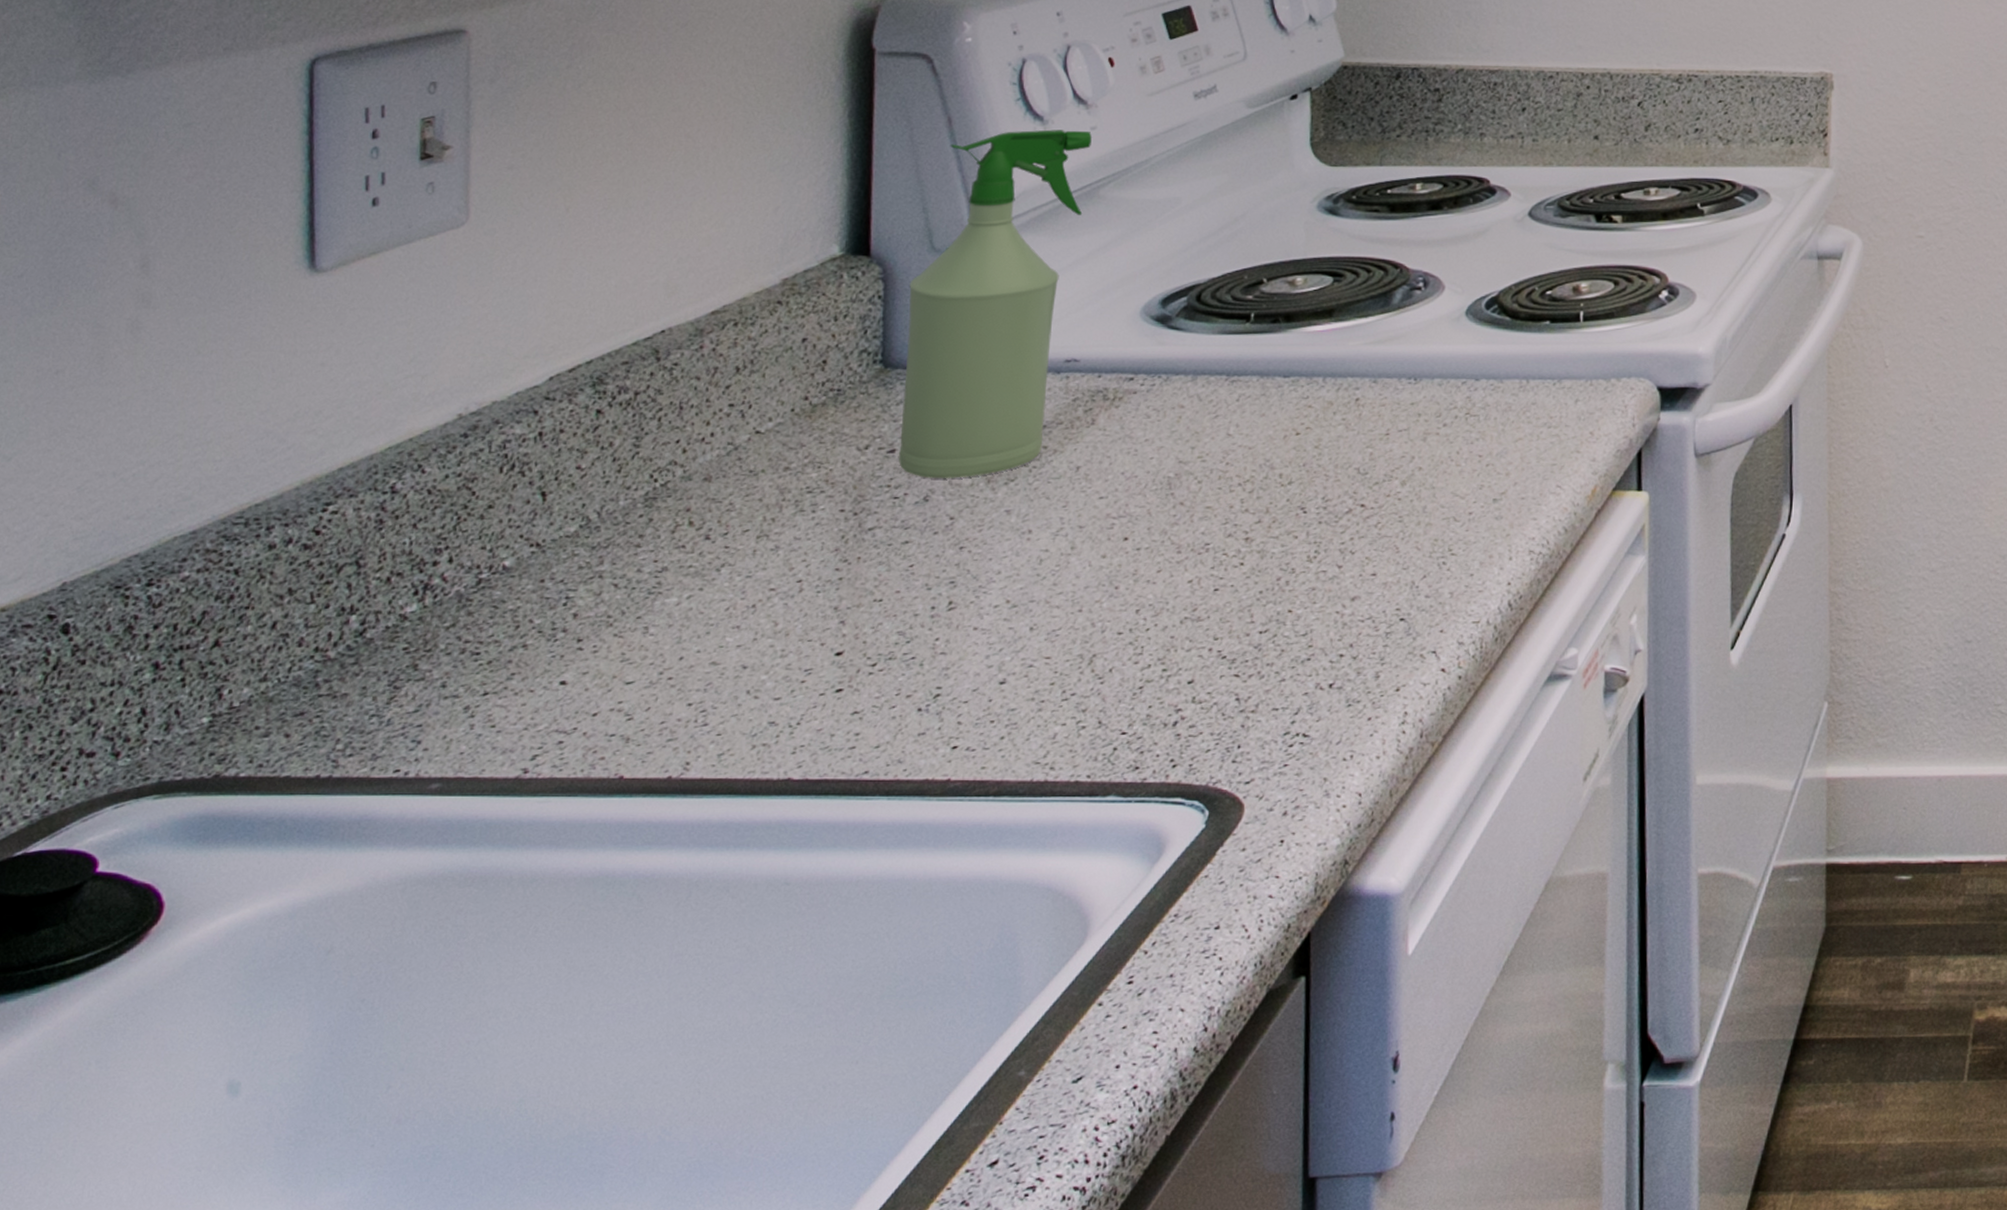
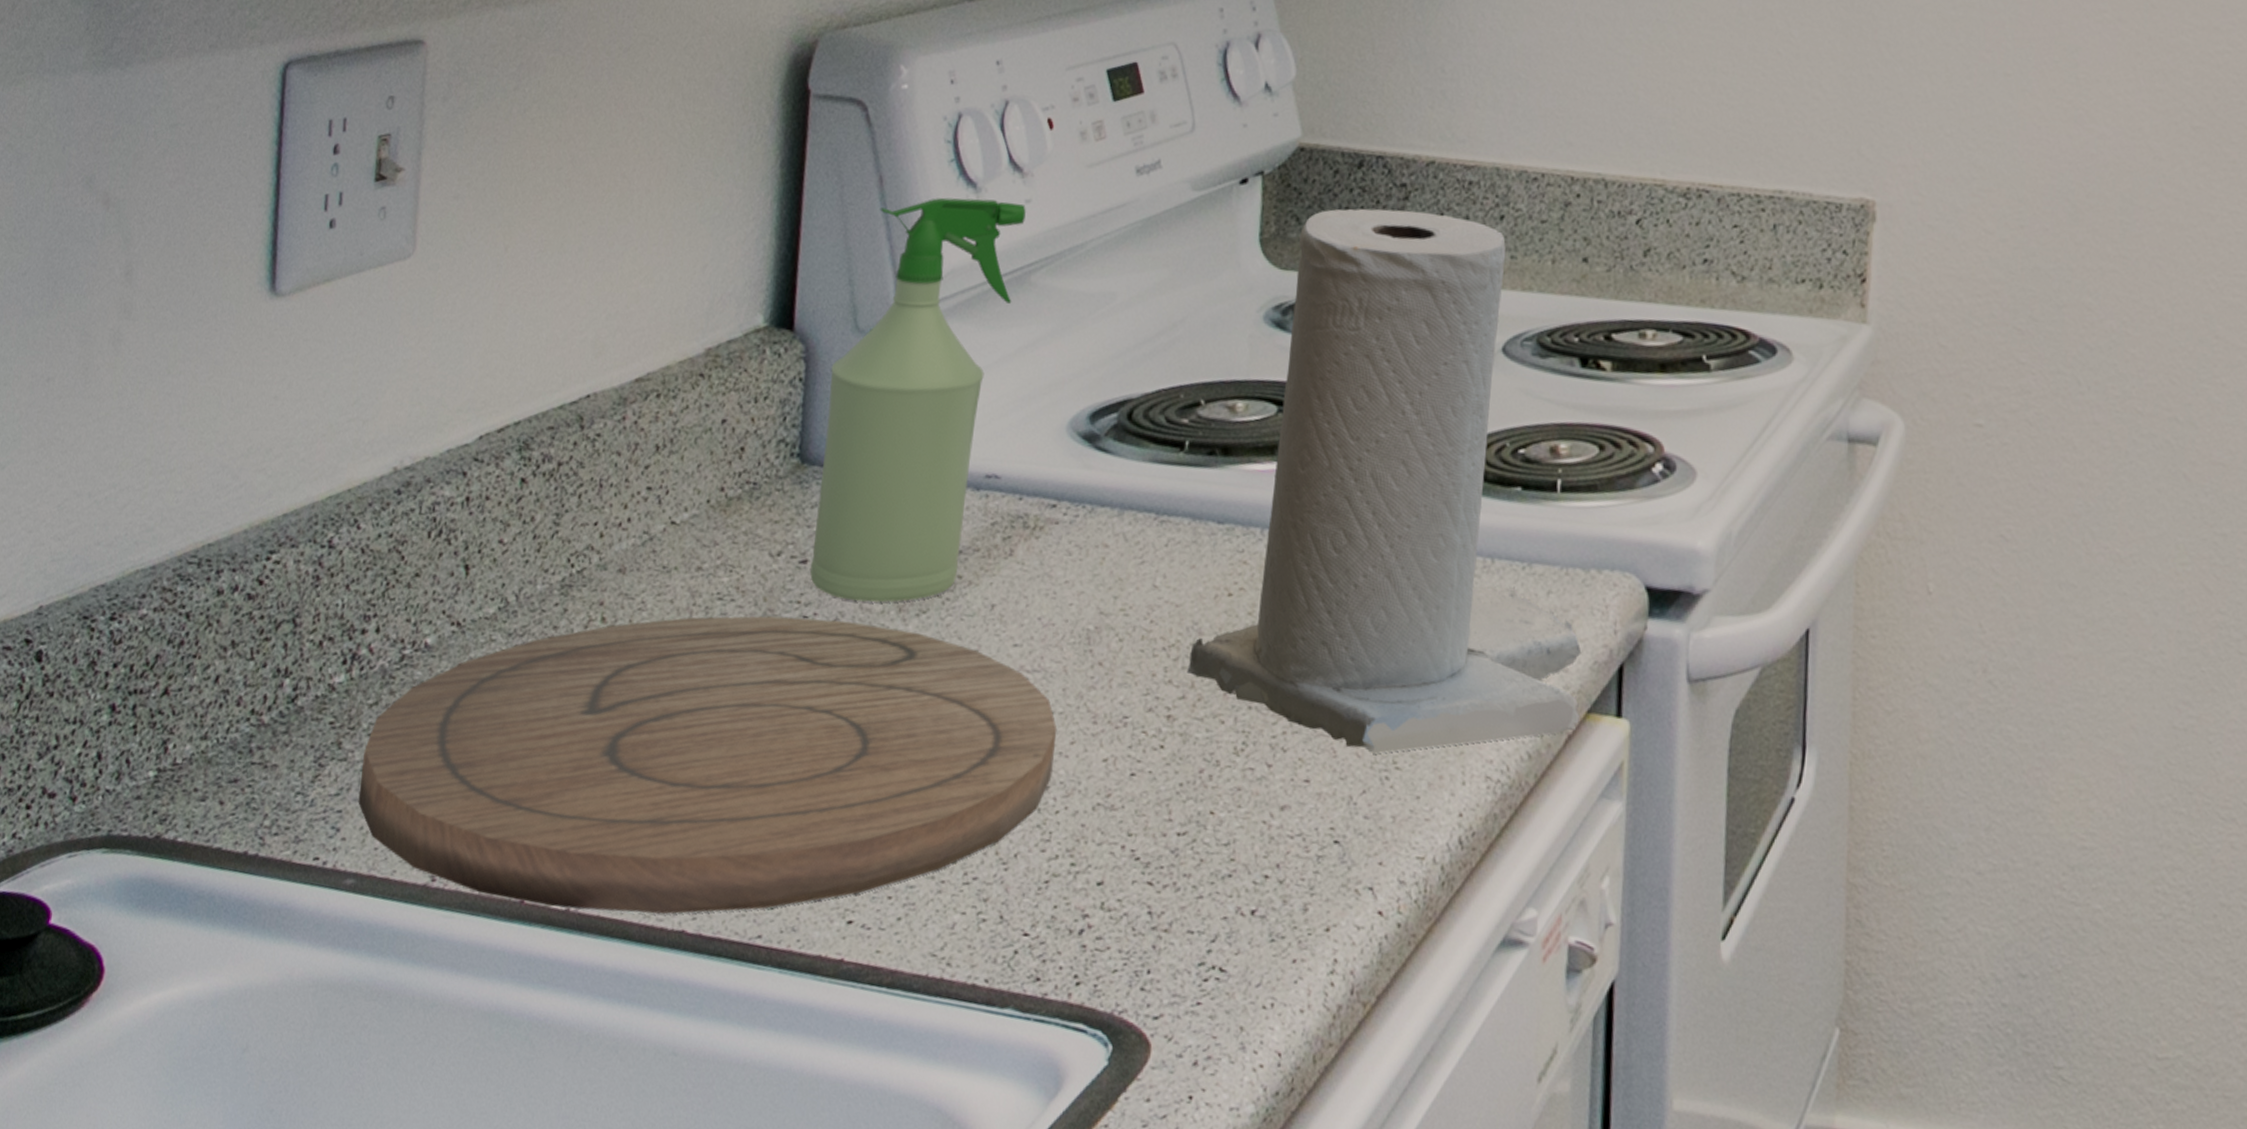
cutting board: none [439,496,1144,777] -> present [358,615,1058,915]
paper towel: none [1262,110,1607,545] -> present [1187,208,1582,754]

